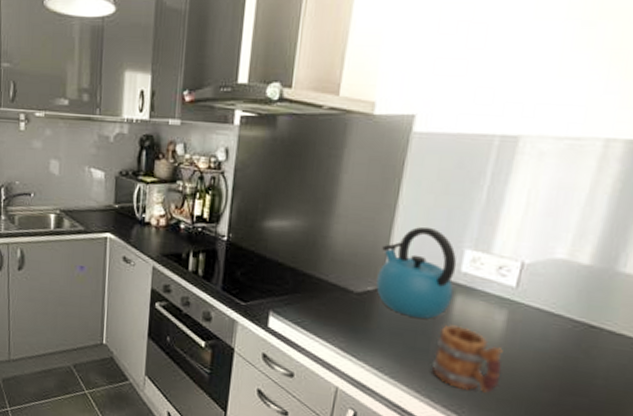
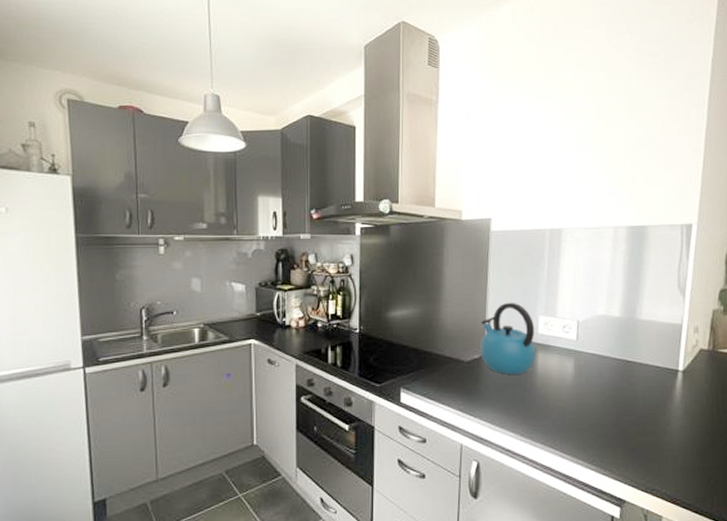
mug: present [432,325,503,393] -> none [529,376,578,426]

